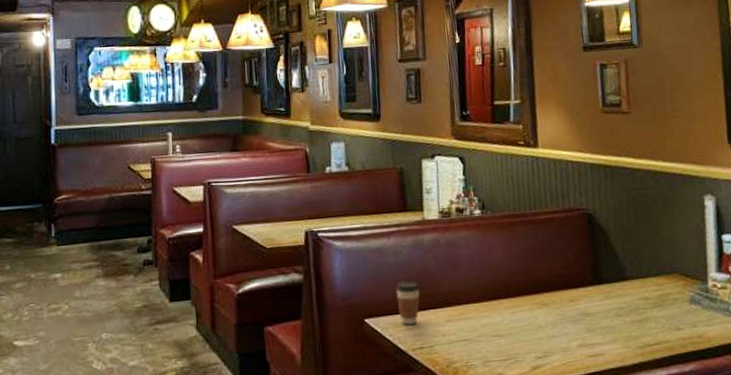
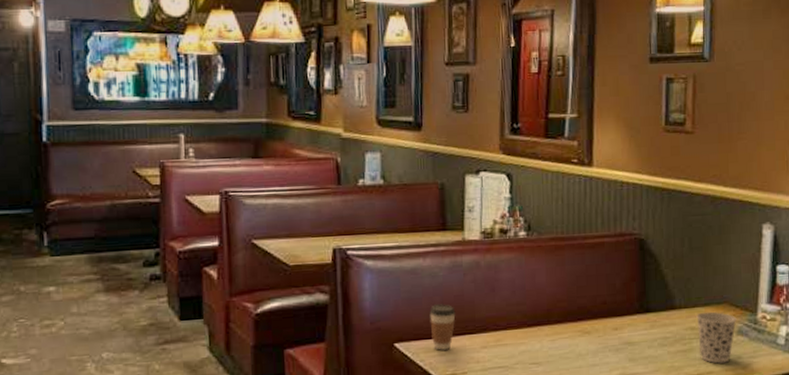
cup: none [648,281,689,333] -> present [696,311,737,364]

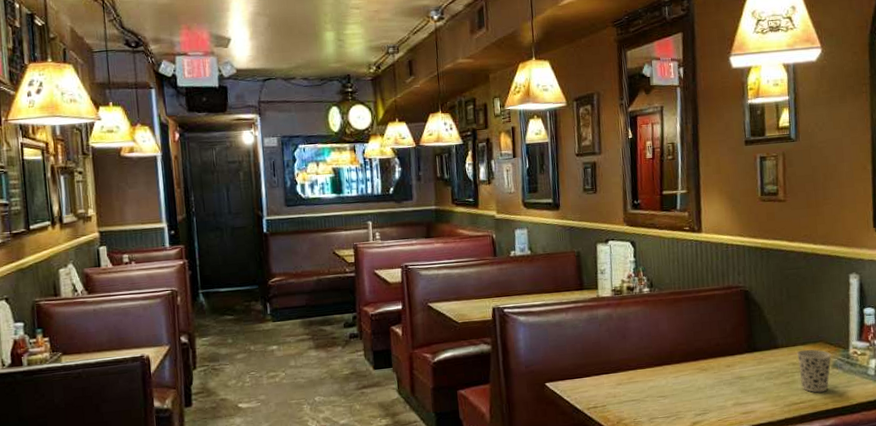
coffee cup: present [429,304,456,351] -> none [573,349,595,389]

